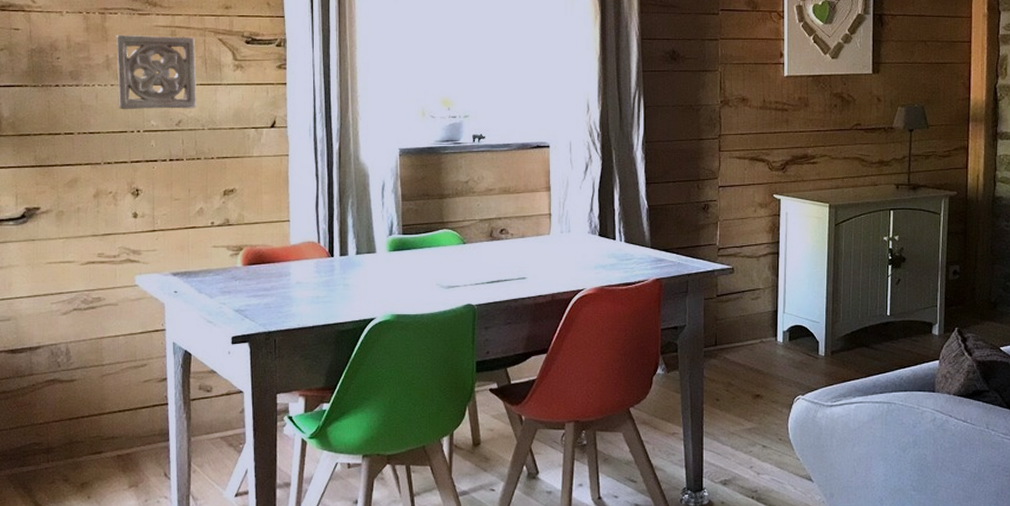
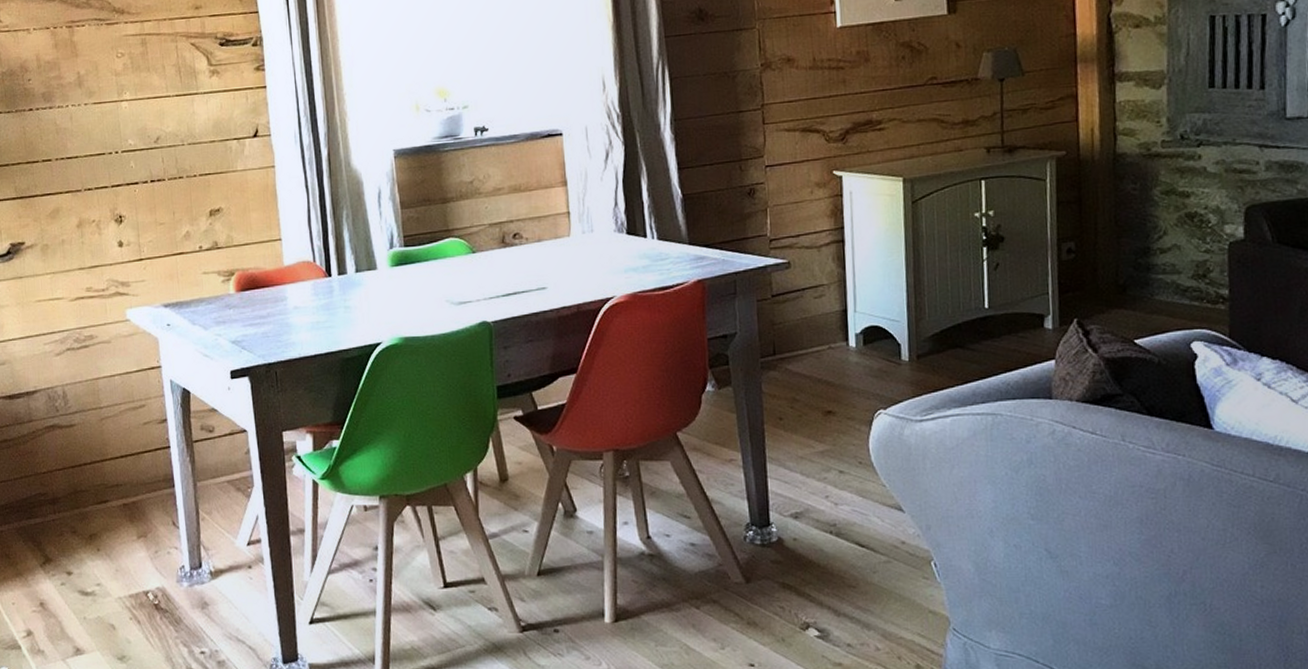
wall ornament: present [115,34,196,110] -> none [85,43,173,131]

